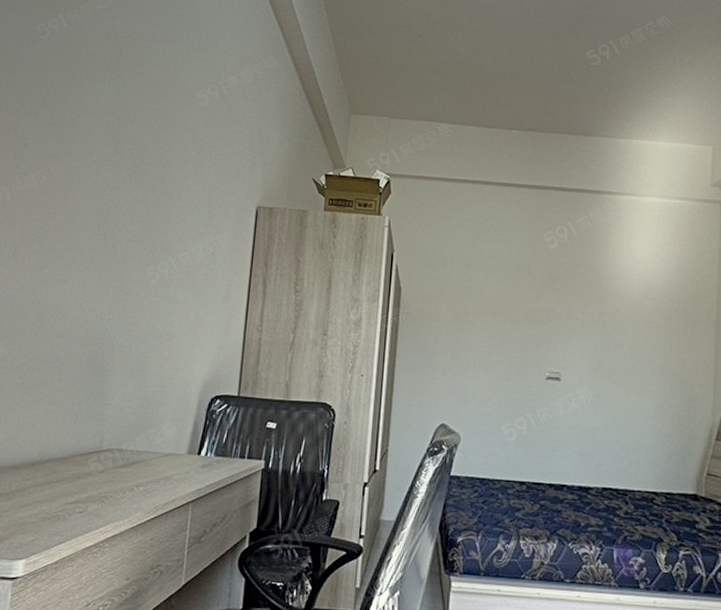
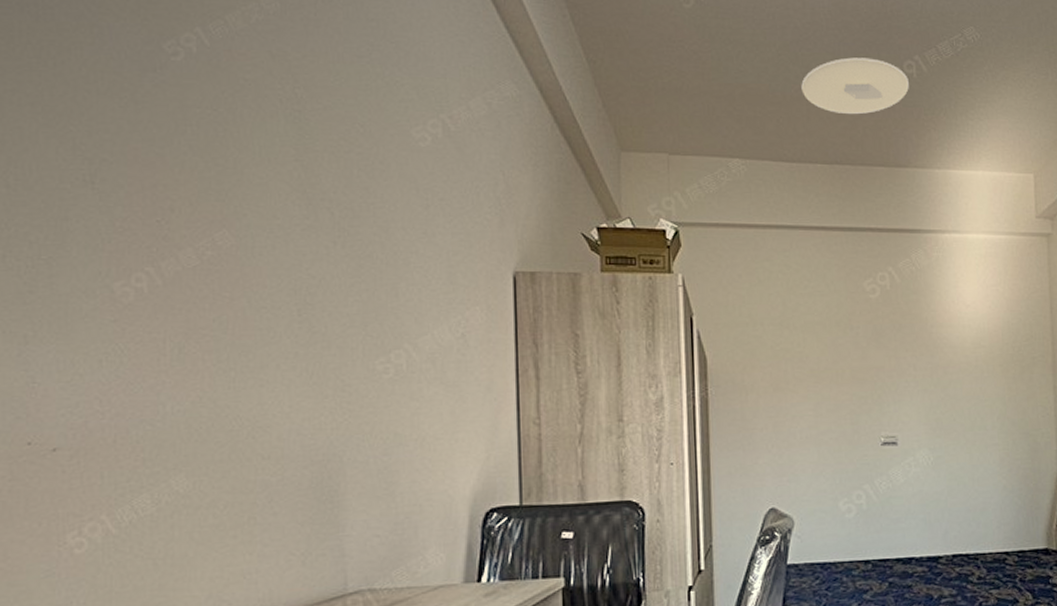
ceiling light: none [506,41,602,90] -> present [801,57,909,115]

